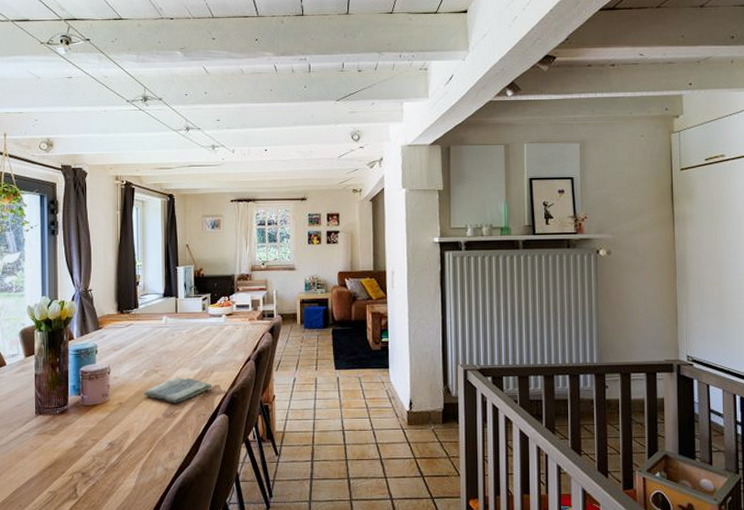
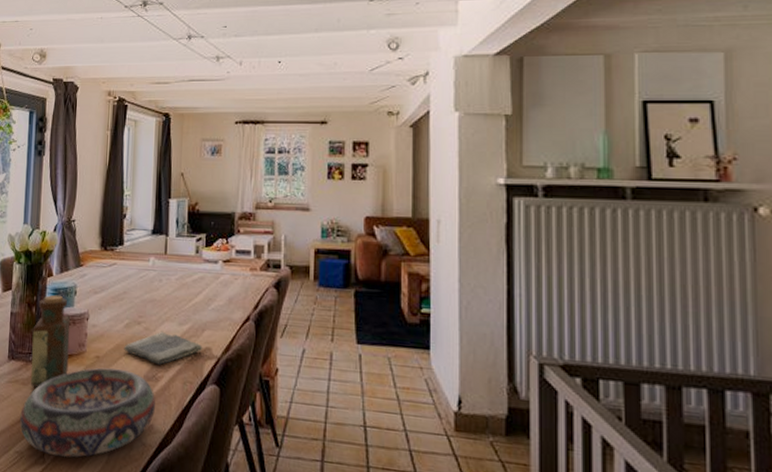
decorative bowl: none [51,412,175,490] -> present [20,368,156,458]
bottle: none [58,355,94,435] -> present [30,294,71,388]

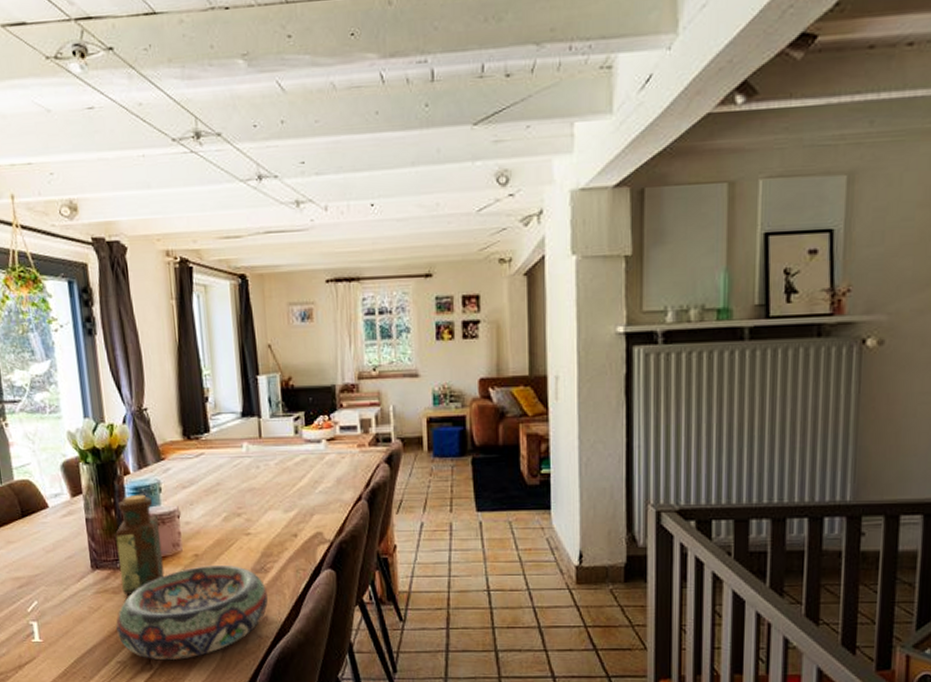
dish towel: present [124,331,203,365] -> none [225,520,314,556]

